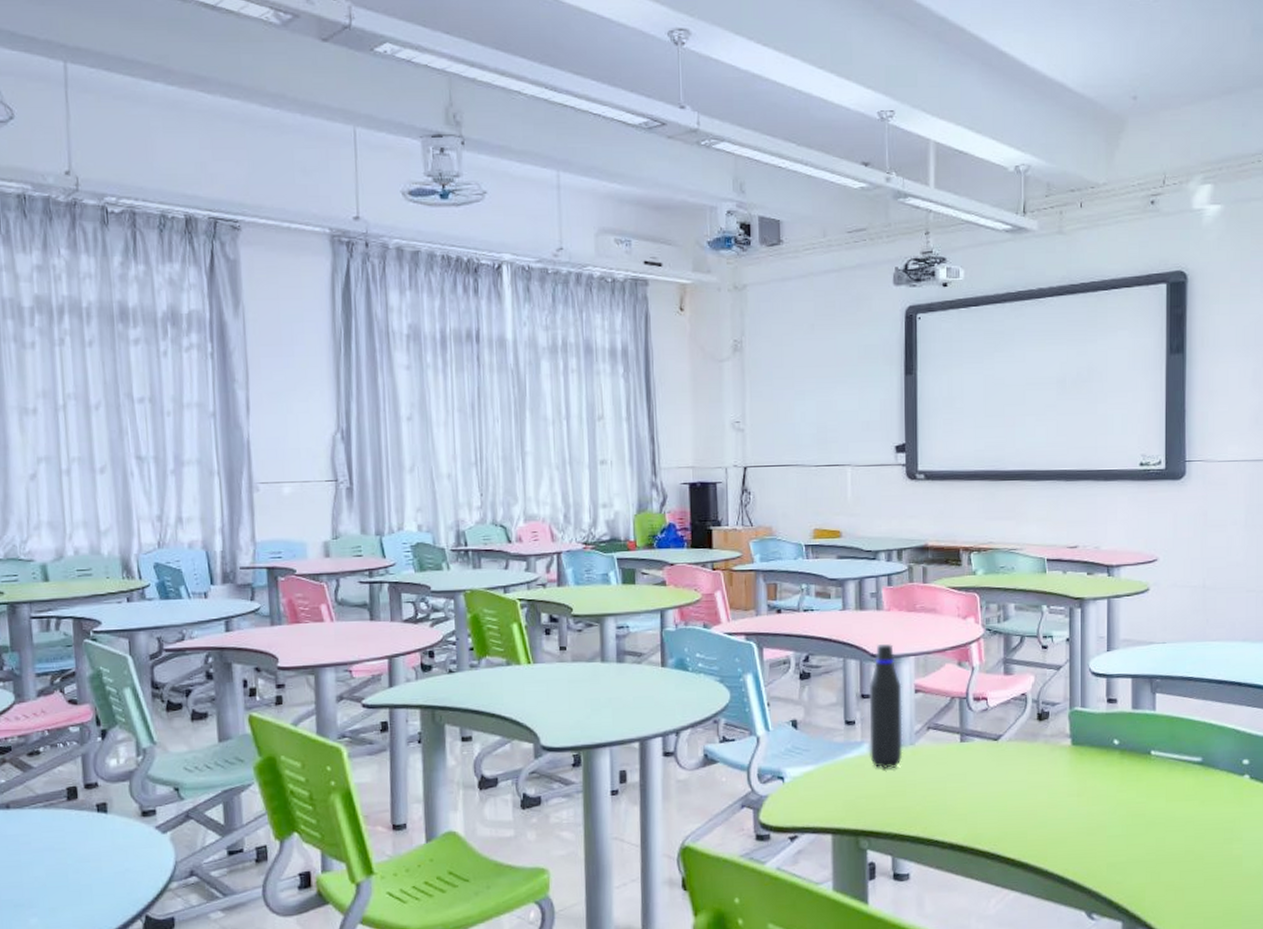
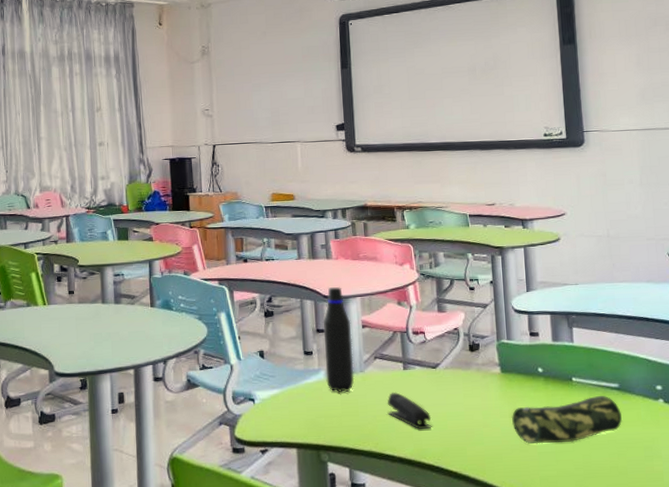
stapler: none [939,767,990,811] -> present [387,391,432,430]
pencil case: none [1079,771,1203,827] -> present [511,396,623,444]

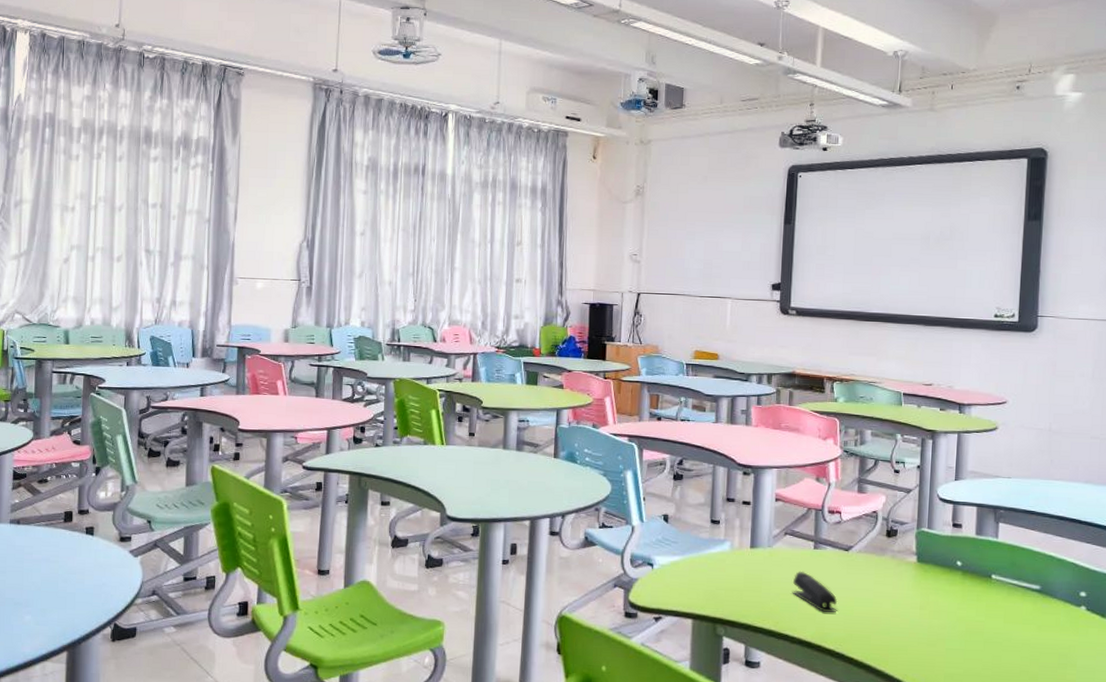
water bottle: present [324,287,355,392] -> none [731,456,764,566]
pencil case: present [511,396,623,444] -> none [922,596,1040,642]

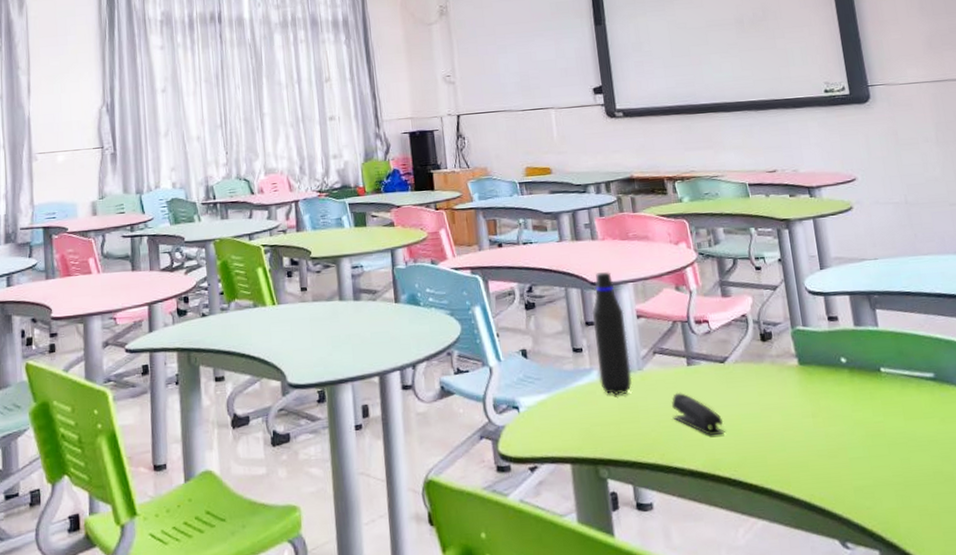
water bottle: none [731,456,764,566] -> present [592,272,632,395]

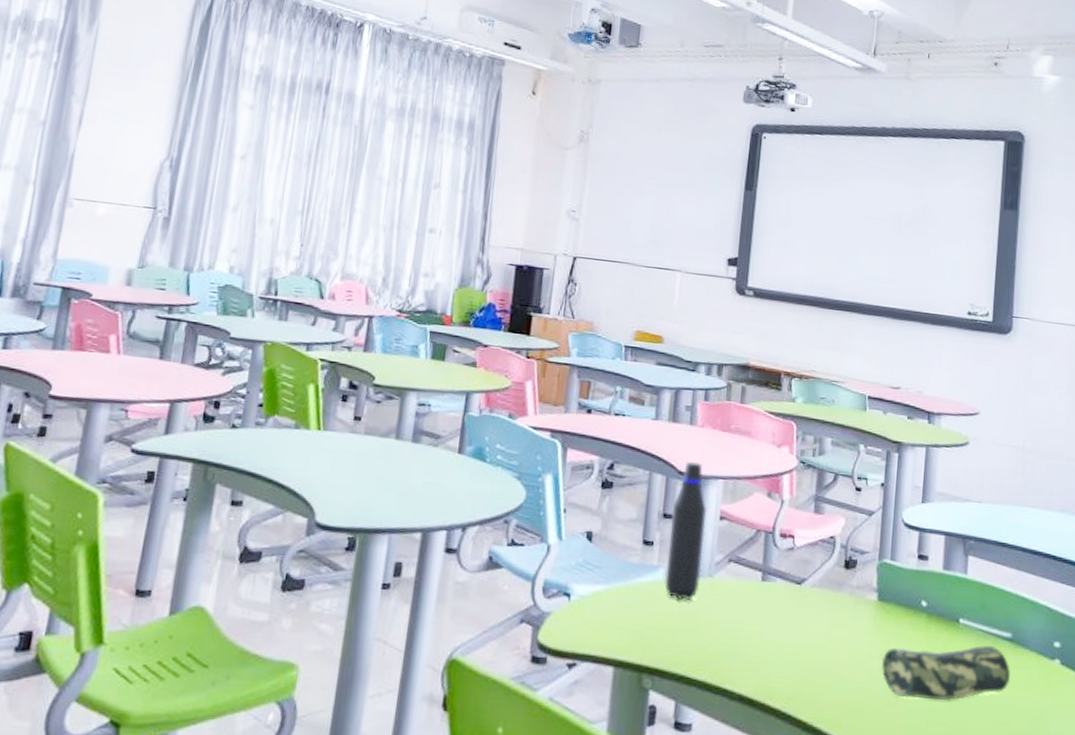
stapler: present [672,392,725,436] -> none [734,607,787,662]
pencil case: none [814,388,943,448] -> present [881,645,1011,701]

